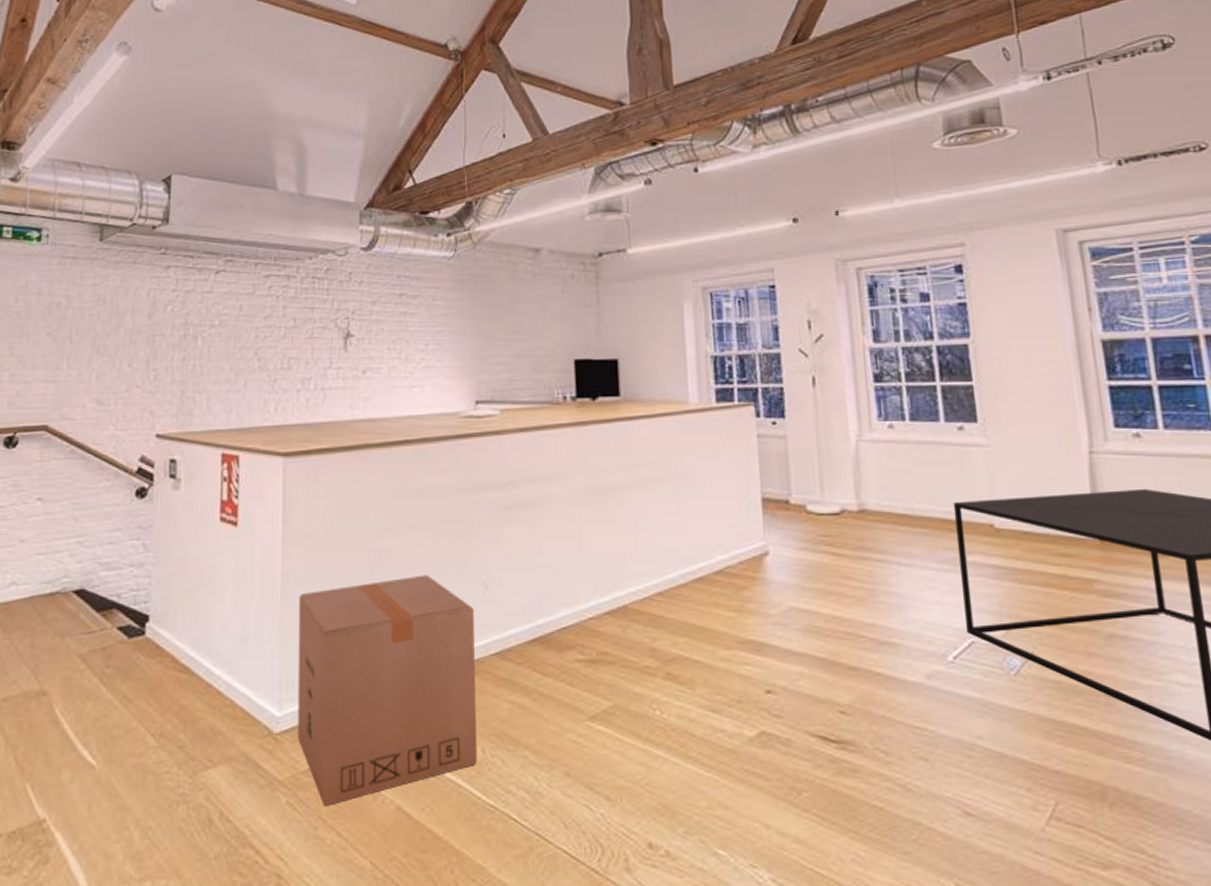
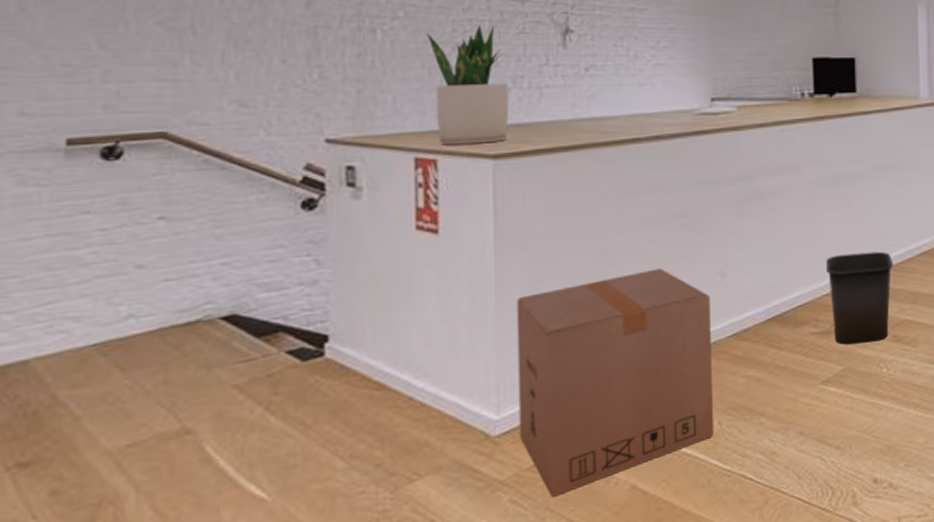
planter: none [235,331,298,443] -> present [426,25,509,145]
waste bin: none [591,573,665,678] -> present [826,251,894,345]

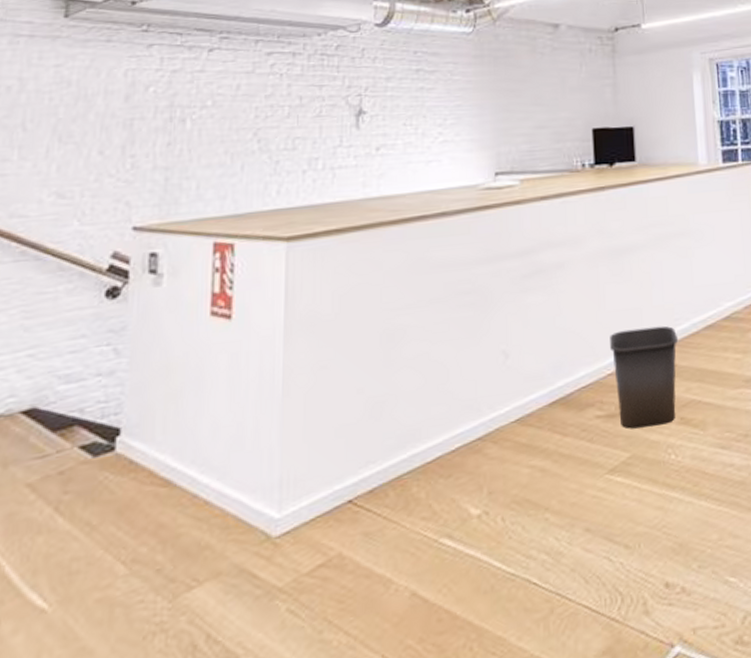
planter: present [426,25,509,145] -> none [231,110,304,229]
cardboard box: present [516,268,713,497] -> none [300,349,496,606]

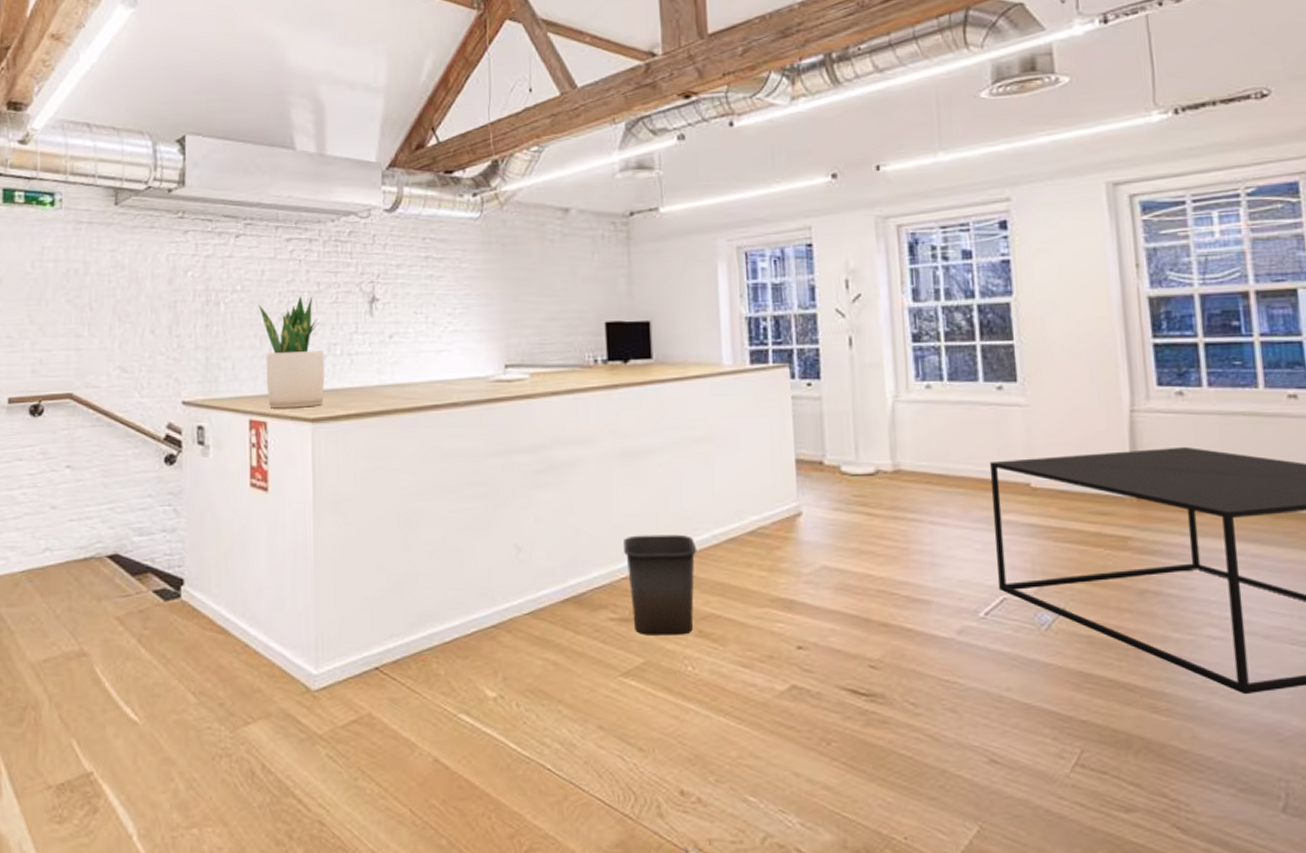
planter: none [231,110,304,229] -> present [258,296,325,409]

